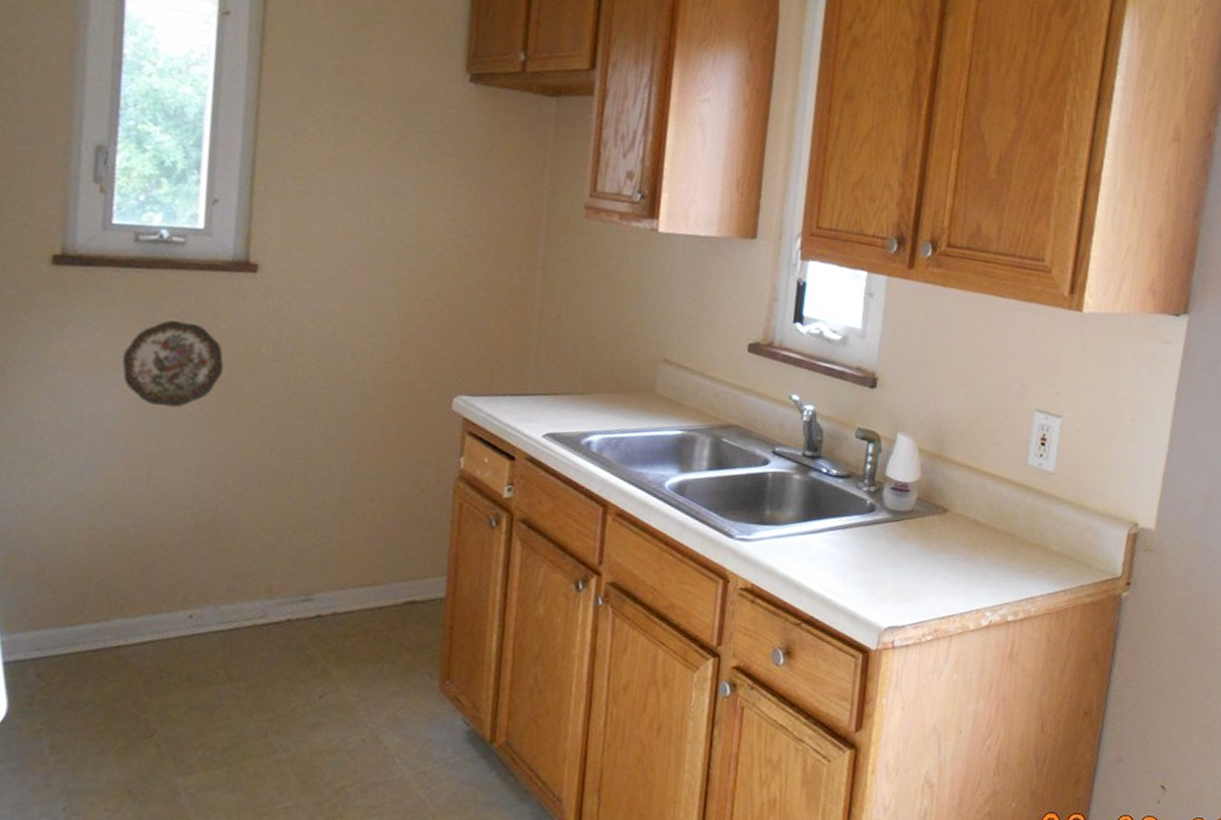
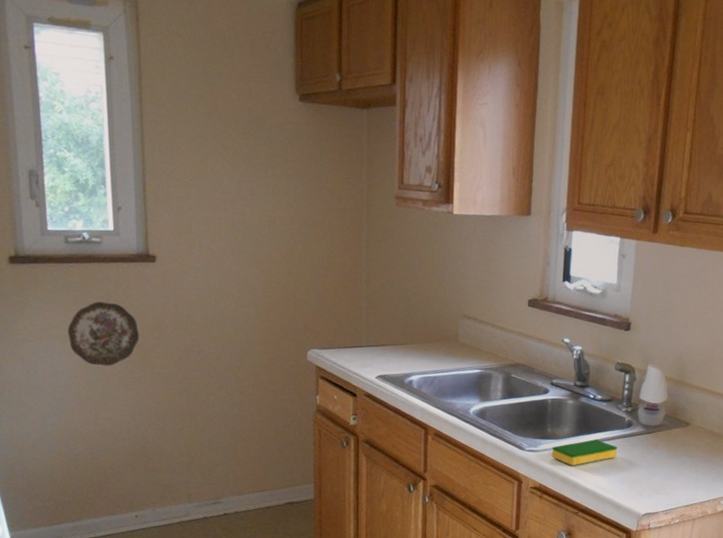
dish sponge: none [769,527,856,561] -> present [551,439,618,466]

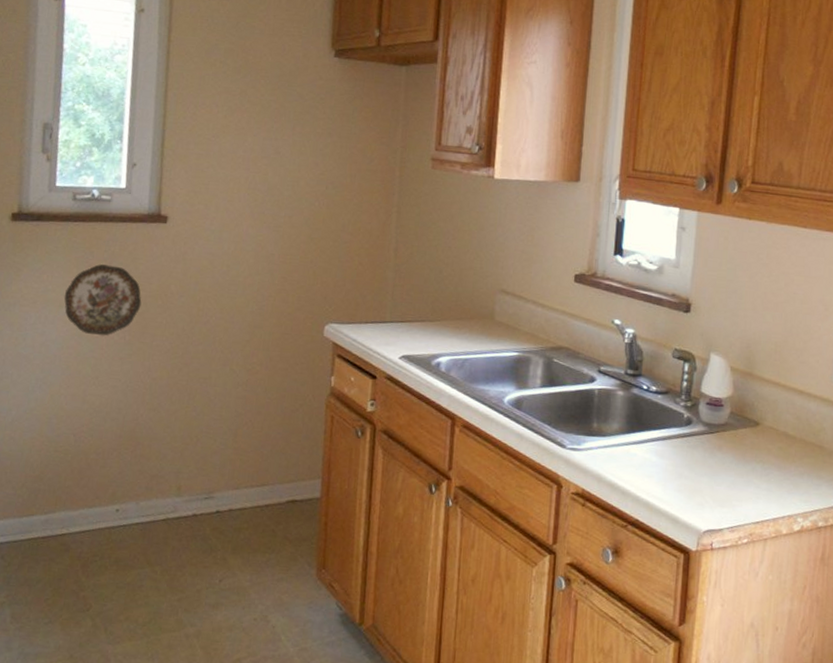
dish sponge: present [551,439,618,466] -> none [597,438,675,469]

